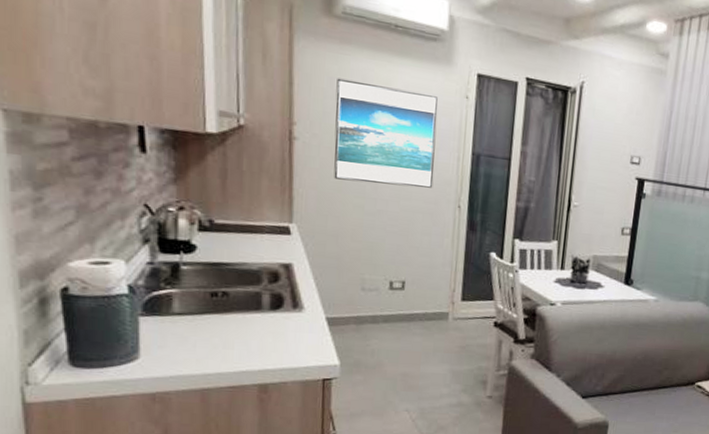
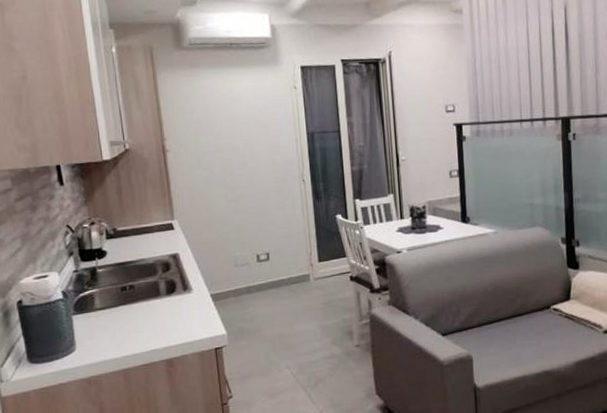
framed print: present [334,78,438,188] -> none [192,92,279,177]

